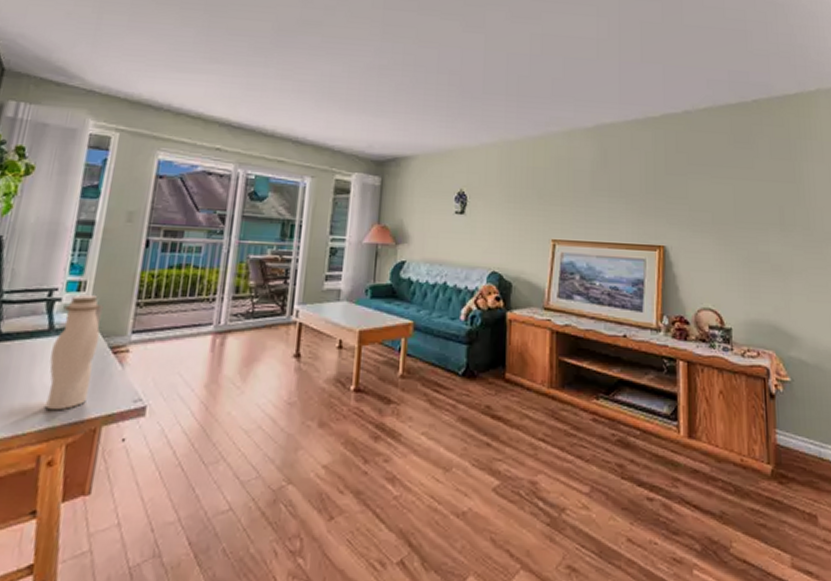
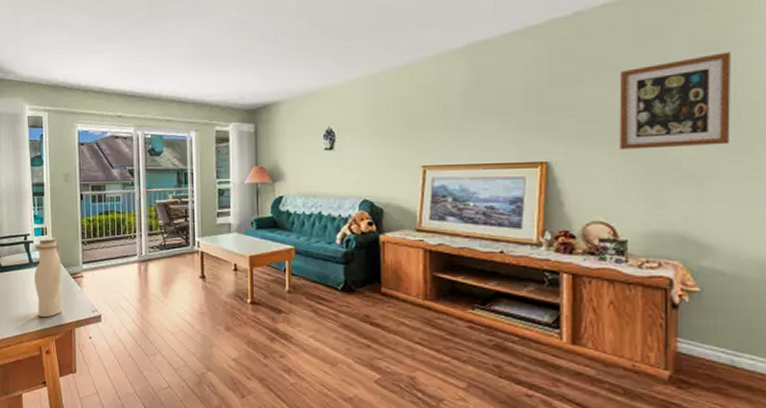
wall art: none [720,162,804,243] -> present [619,51,731,150]

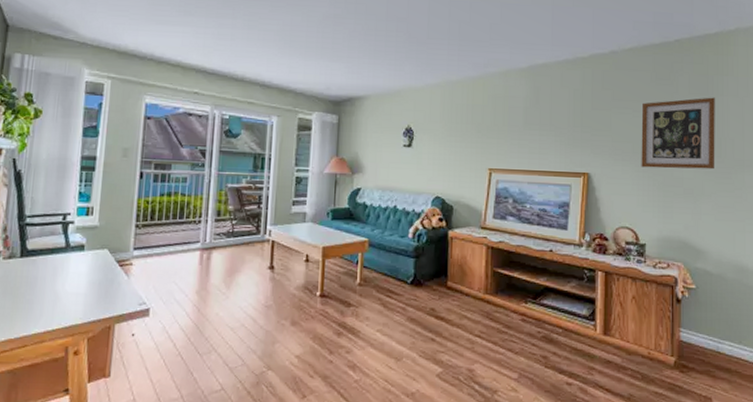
water bottle: present [33,237,63,318] -> none [69,218,109,312]

